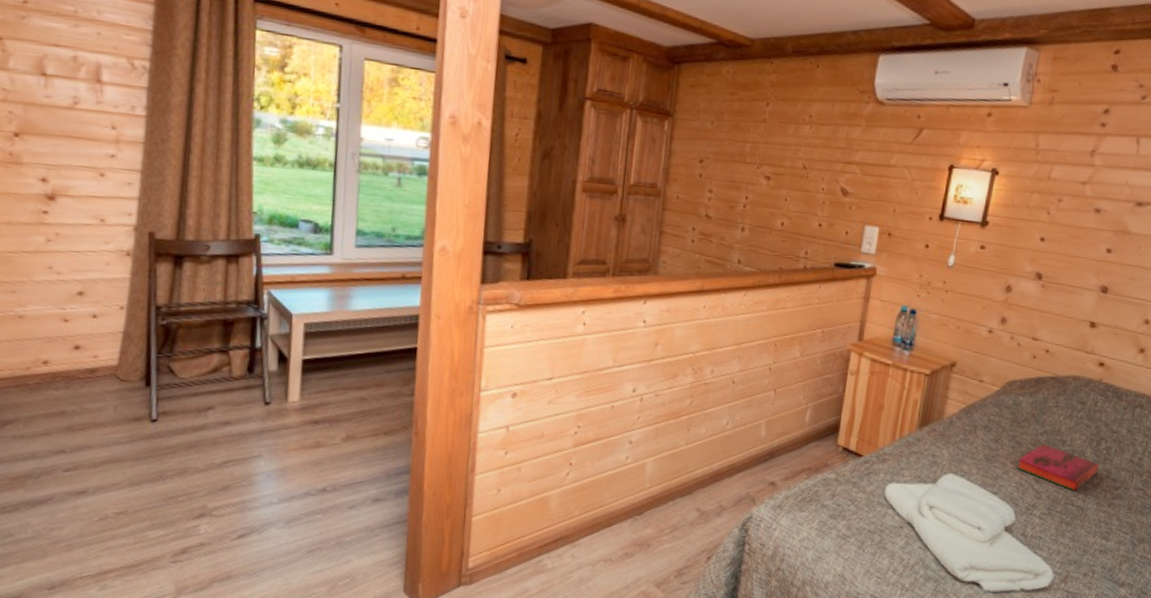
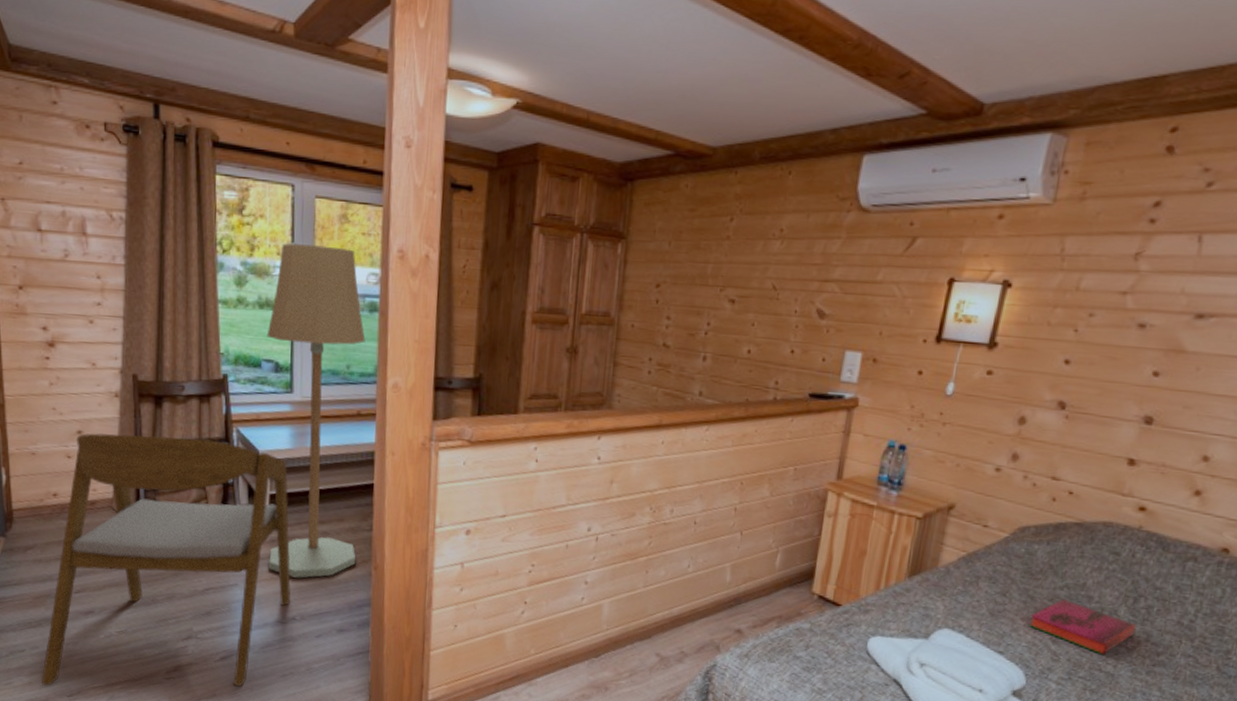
armchair: none [15,294,324,579] -> present [42,433,291,687]
floor lamp: none [298,103,413,447] -> present [266,243,366,578]

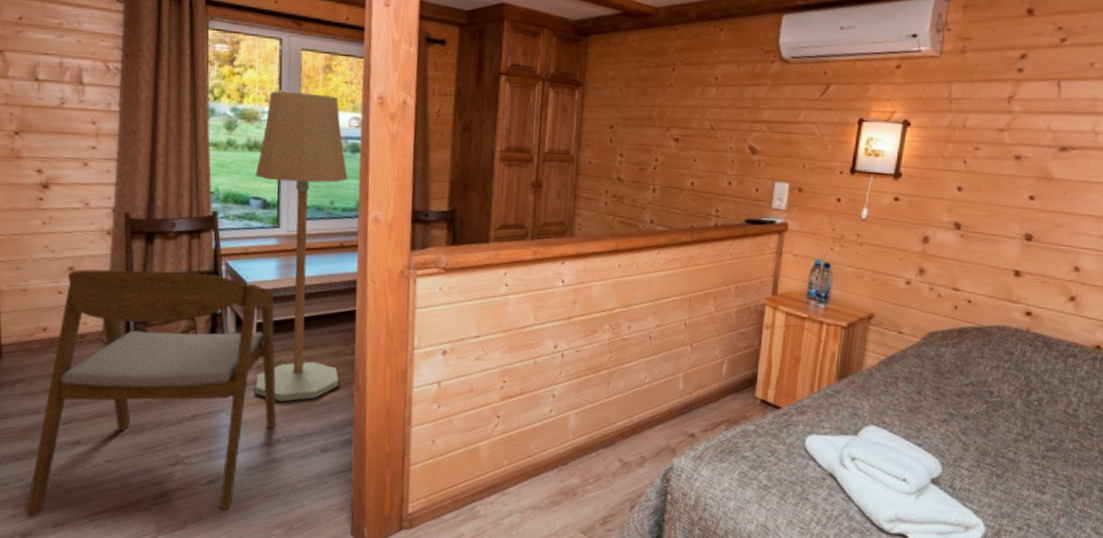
hardback book: present [1028,599,1137,655] -> none [941,395,1031,444]

